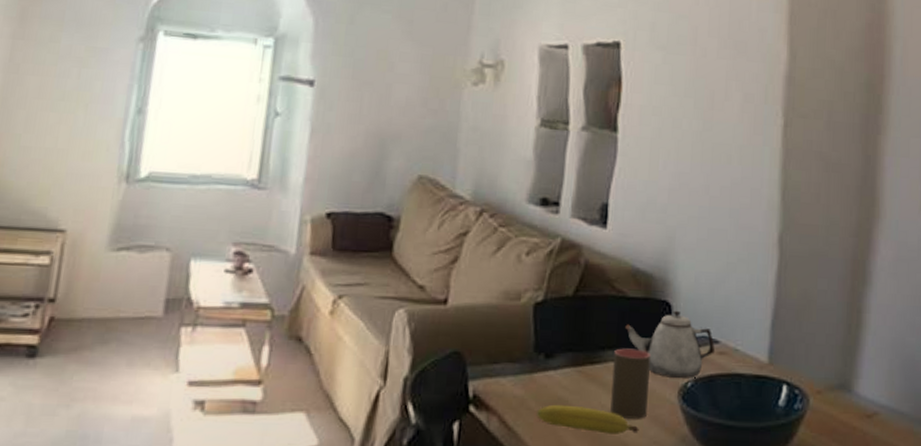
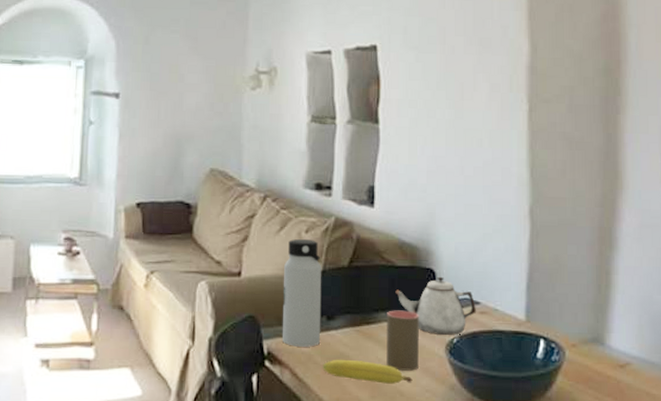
water bottle: none [492,262,543,390] -> present [282,239,322,347]

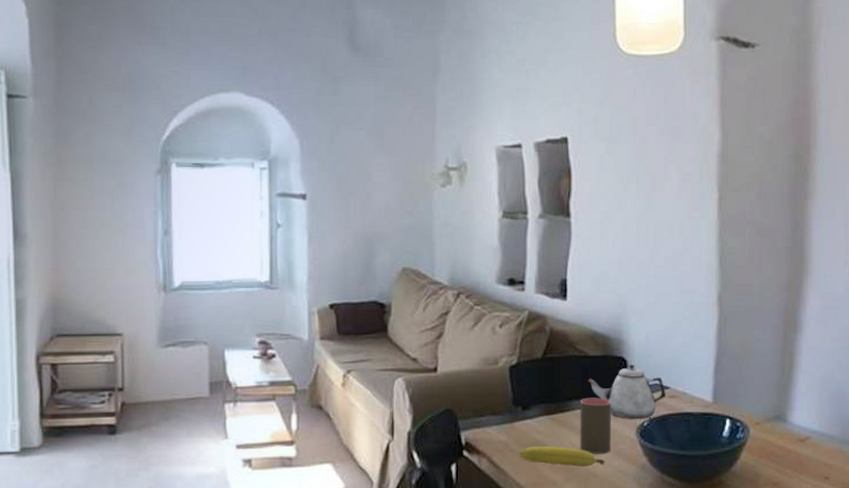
water bottle: present [282,239,322,347] -> none [478,334,517,436]

